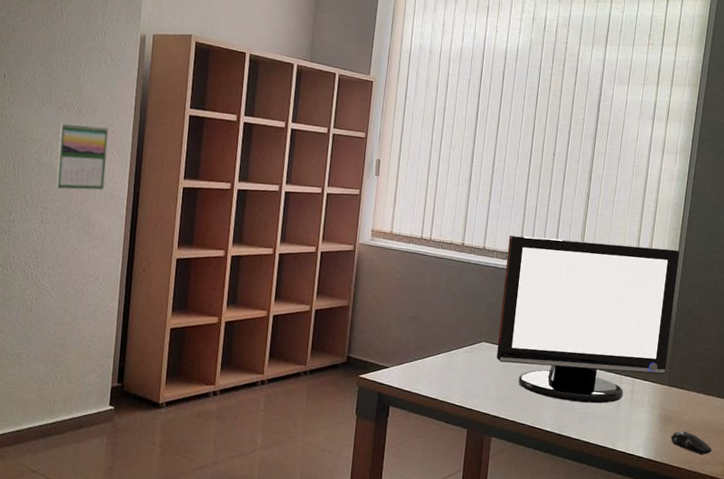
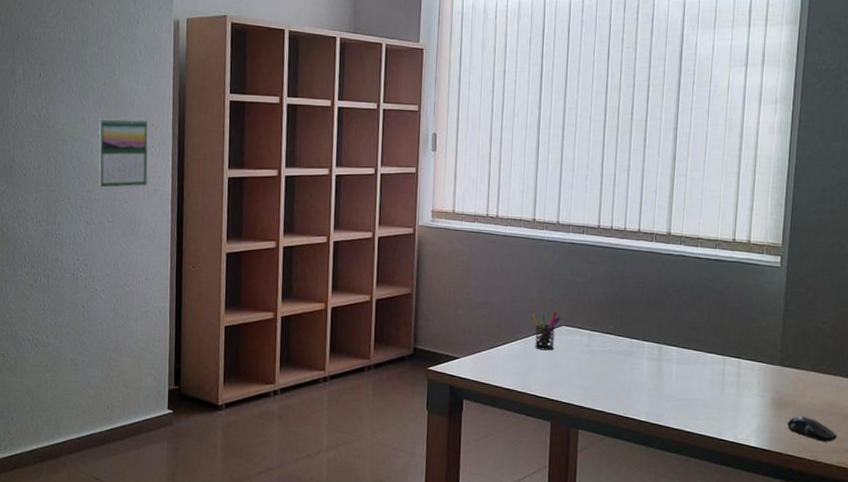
pen holder: none [456,327,481,364] -> present [532,310,560,351]
monitor: present [496,234,680,404] -> none [579,206,786,389]

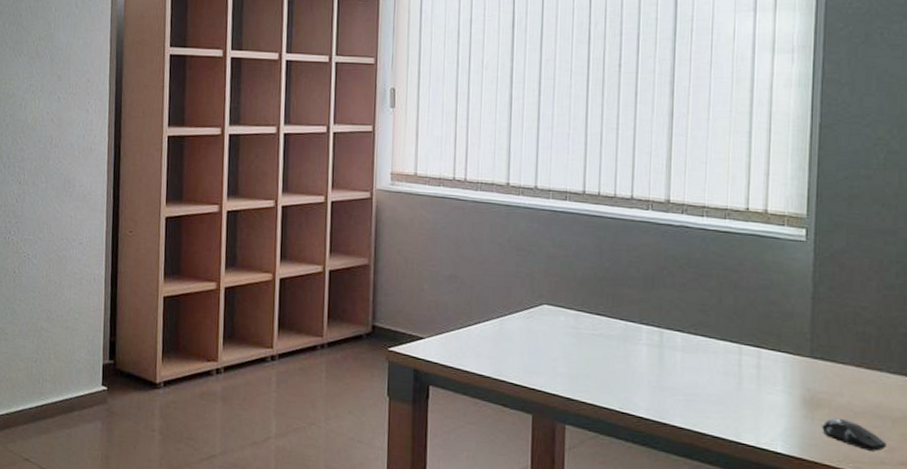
calendar: present [98,118,148,187] -> none [32,73,84,146]
pen holder: present [532,310,560,351] -> none [508,287,541,333]

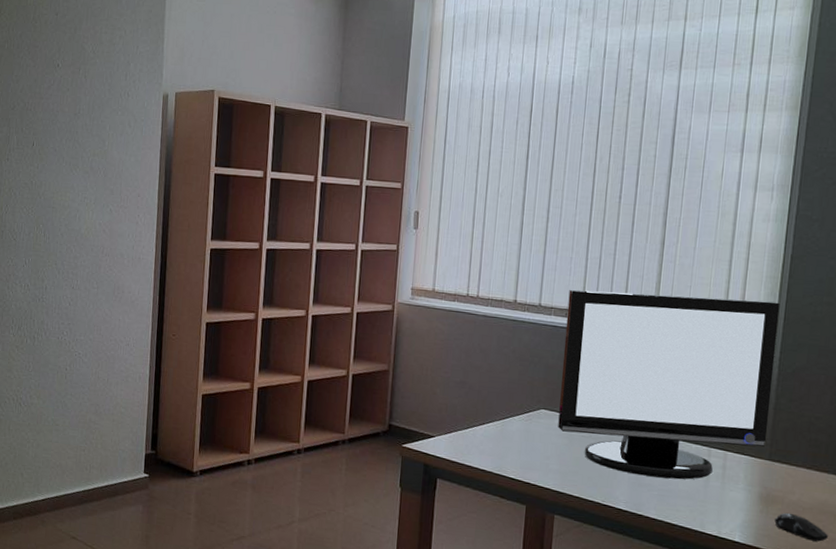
monitor: none [564,169,811,382] -> present [558,289,780,480]

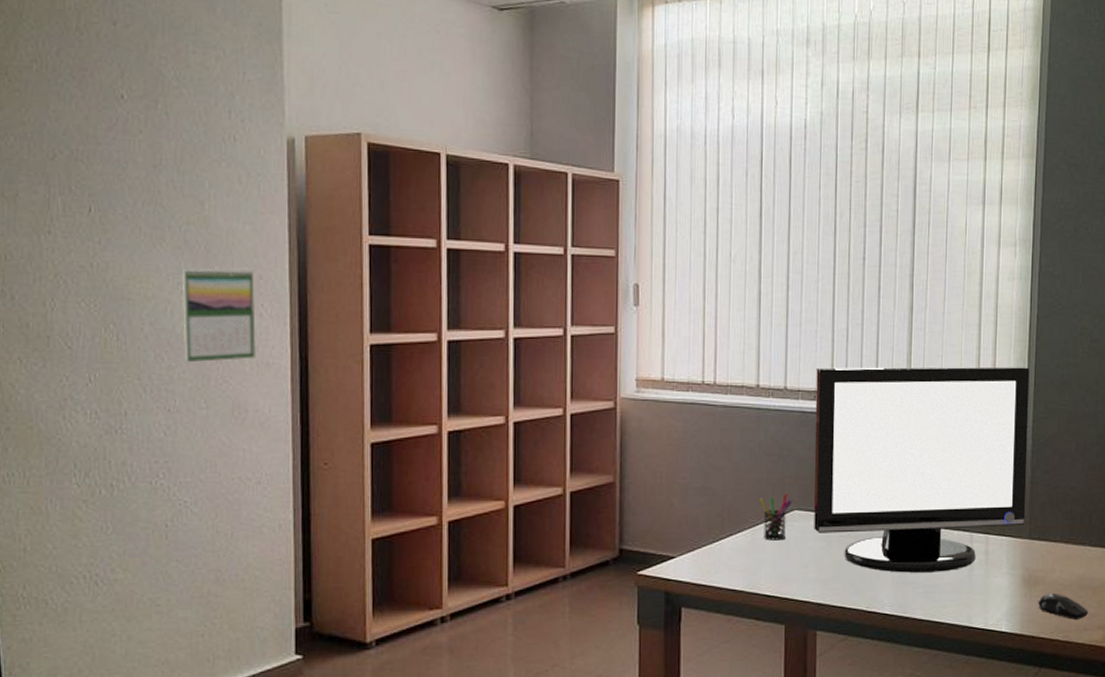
calendar: none [85,187,134,255] -> present [182,268,256,362]
pen holder: none [510,393,539,434] -> present [759,492,792,541]

